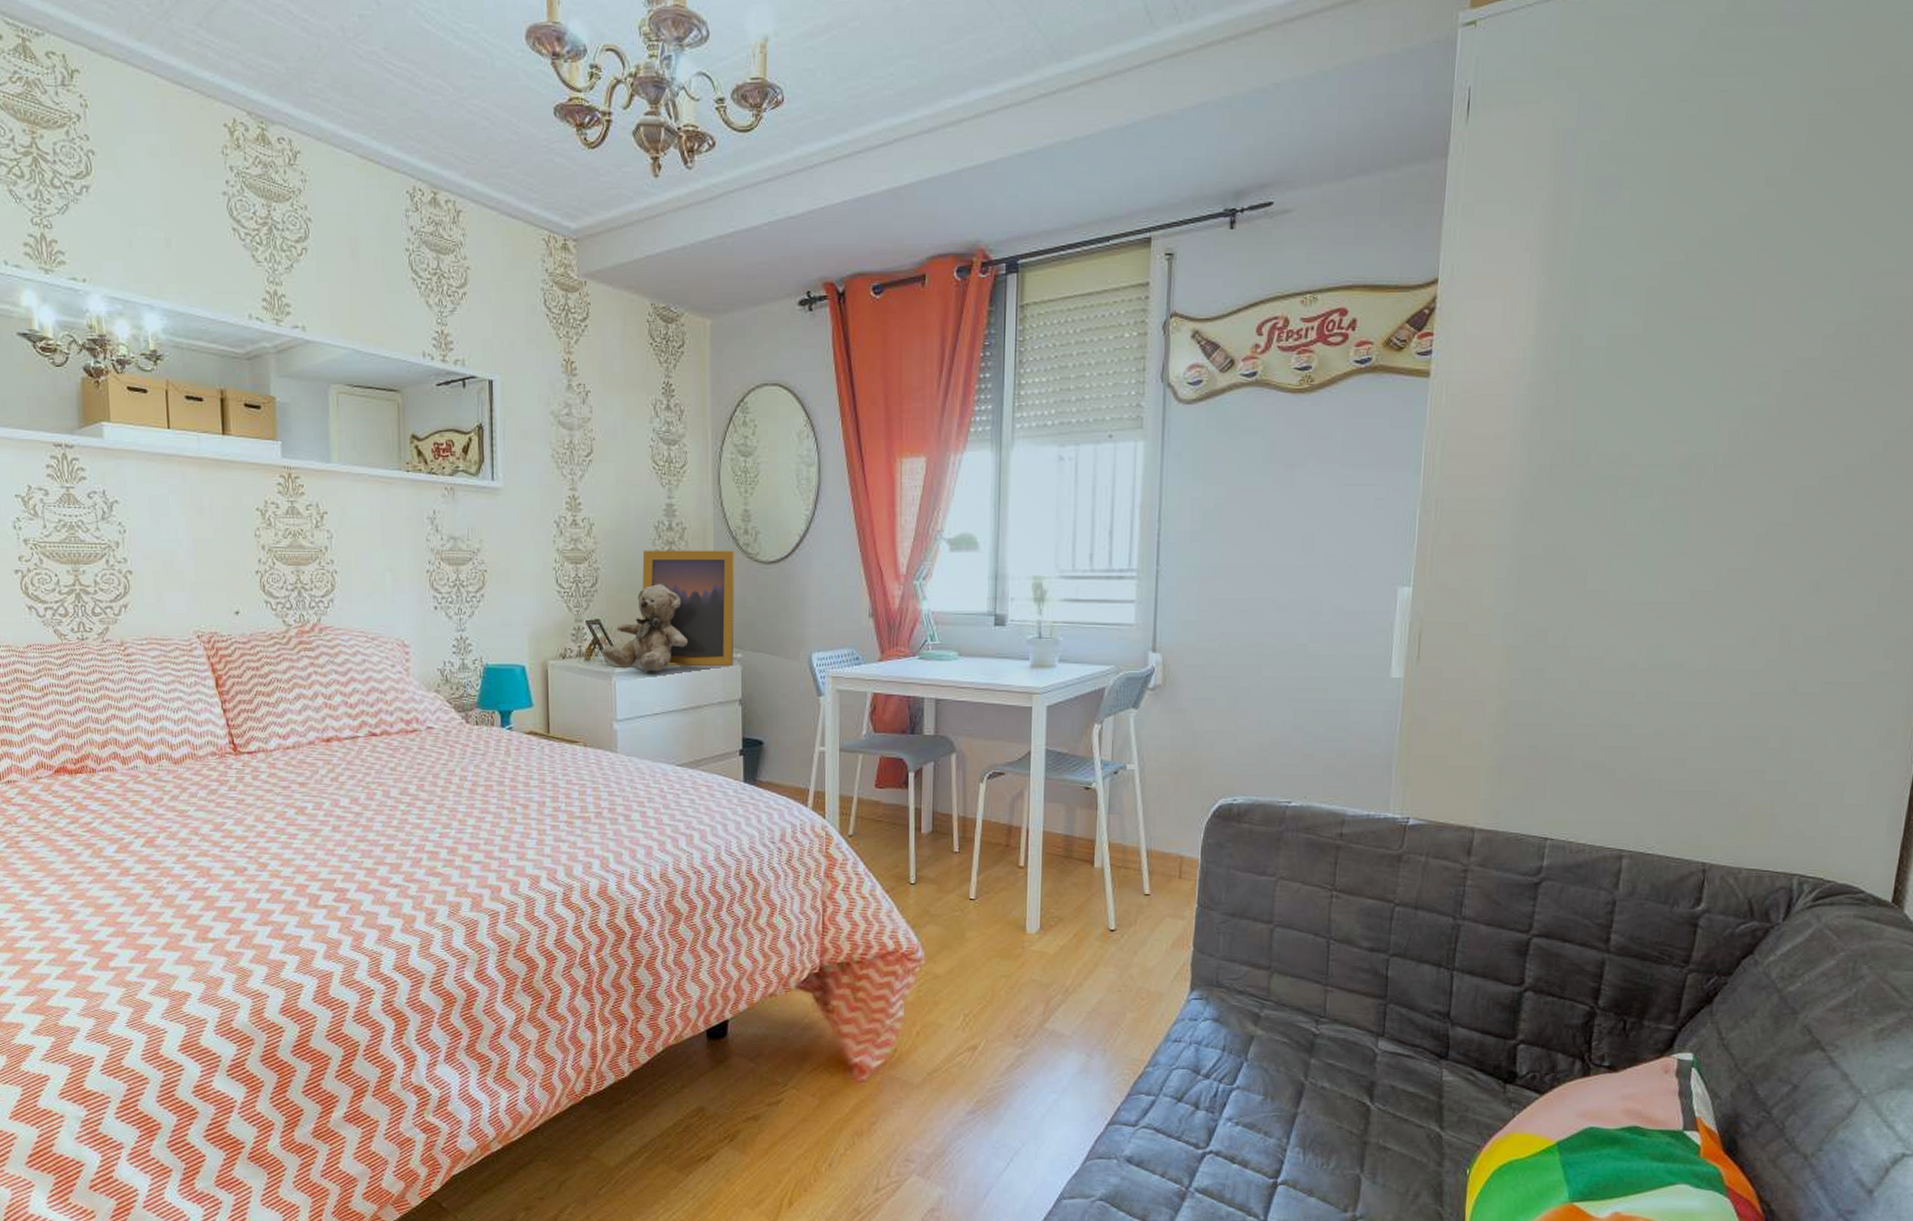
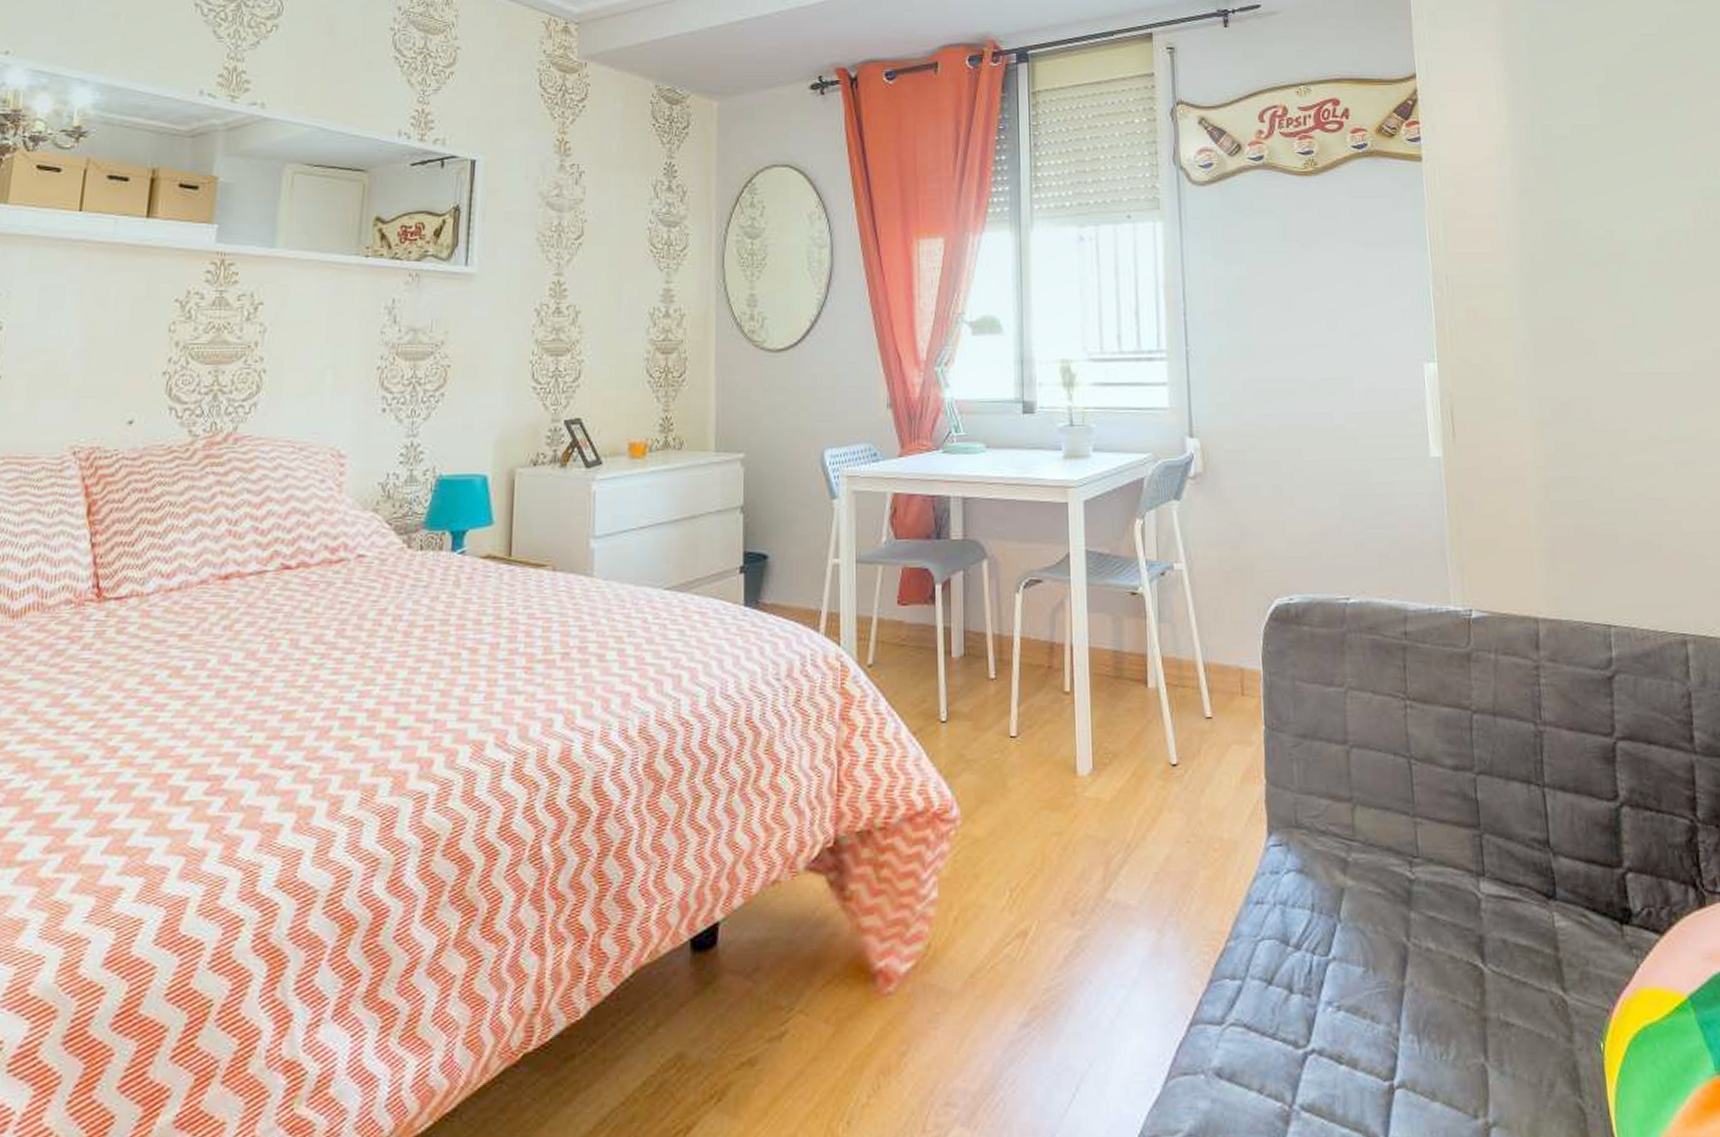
teddy bear: present [601,584,687,673] -> none [580,377,682,479]
picture frame: present [642,550,735,667] -> none [630,338,740,471]

